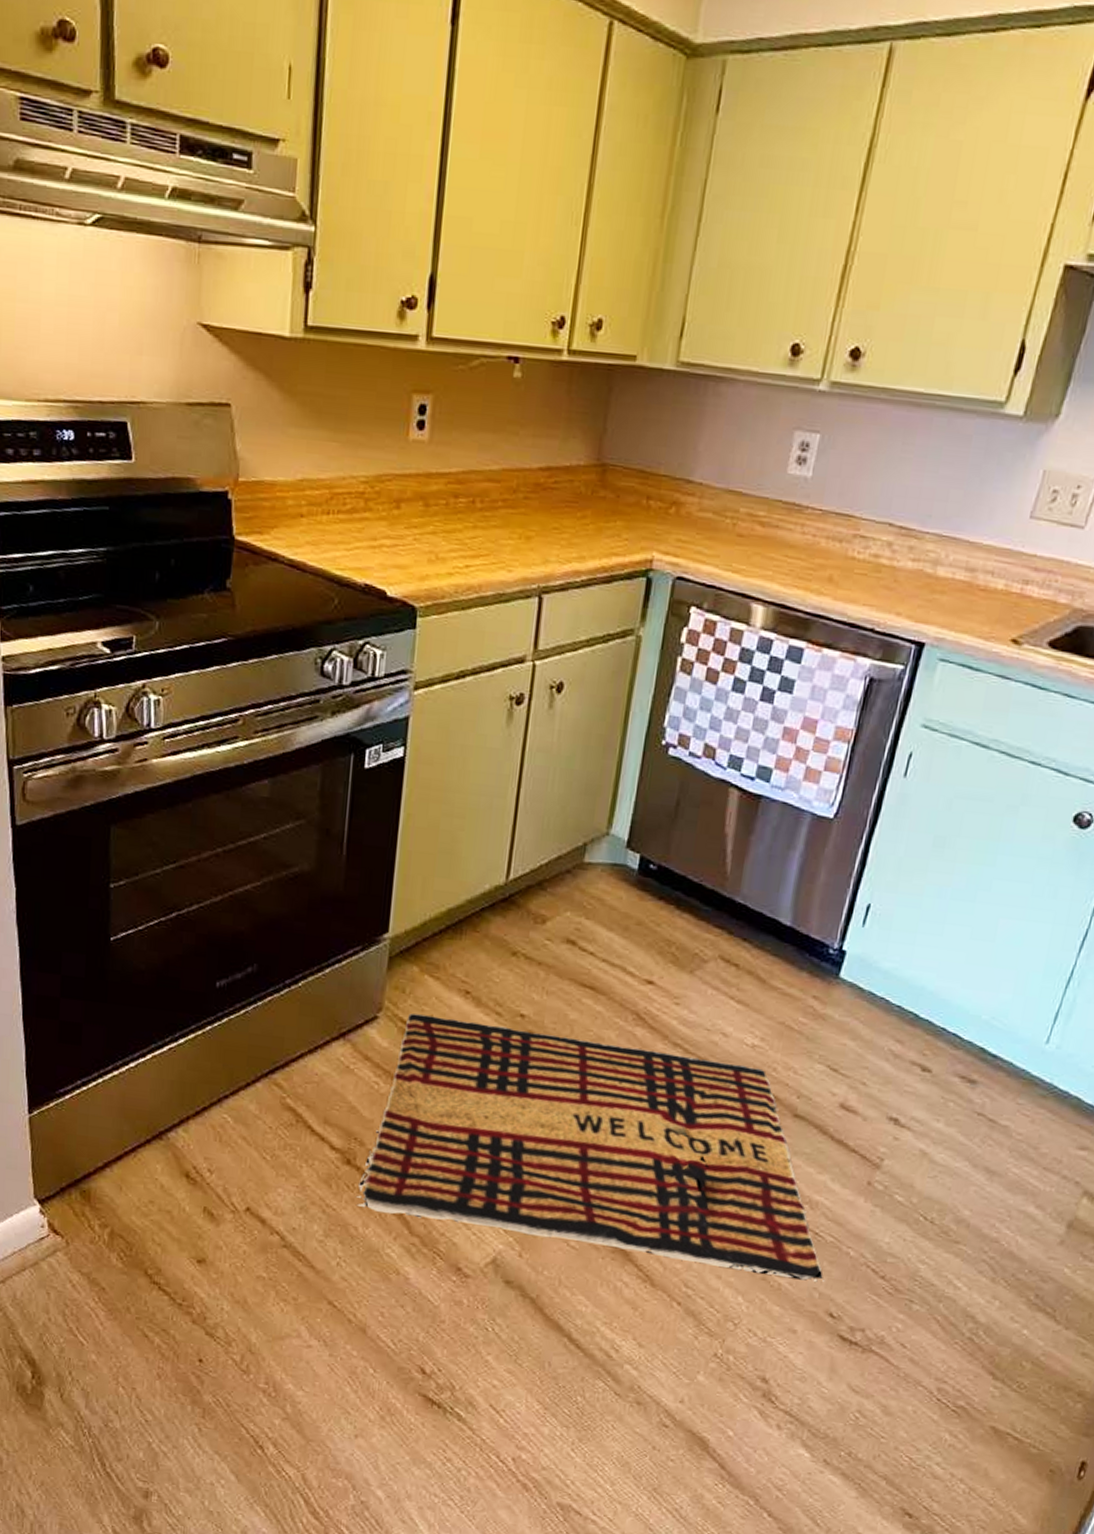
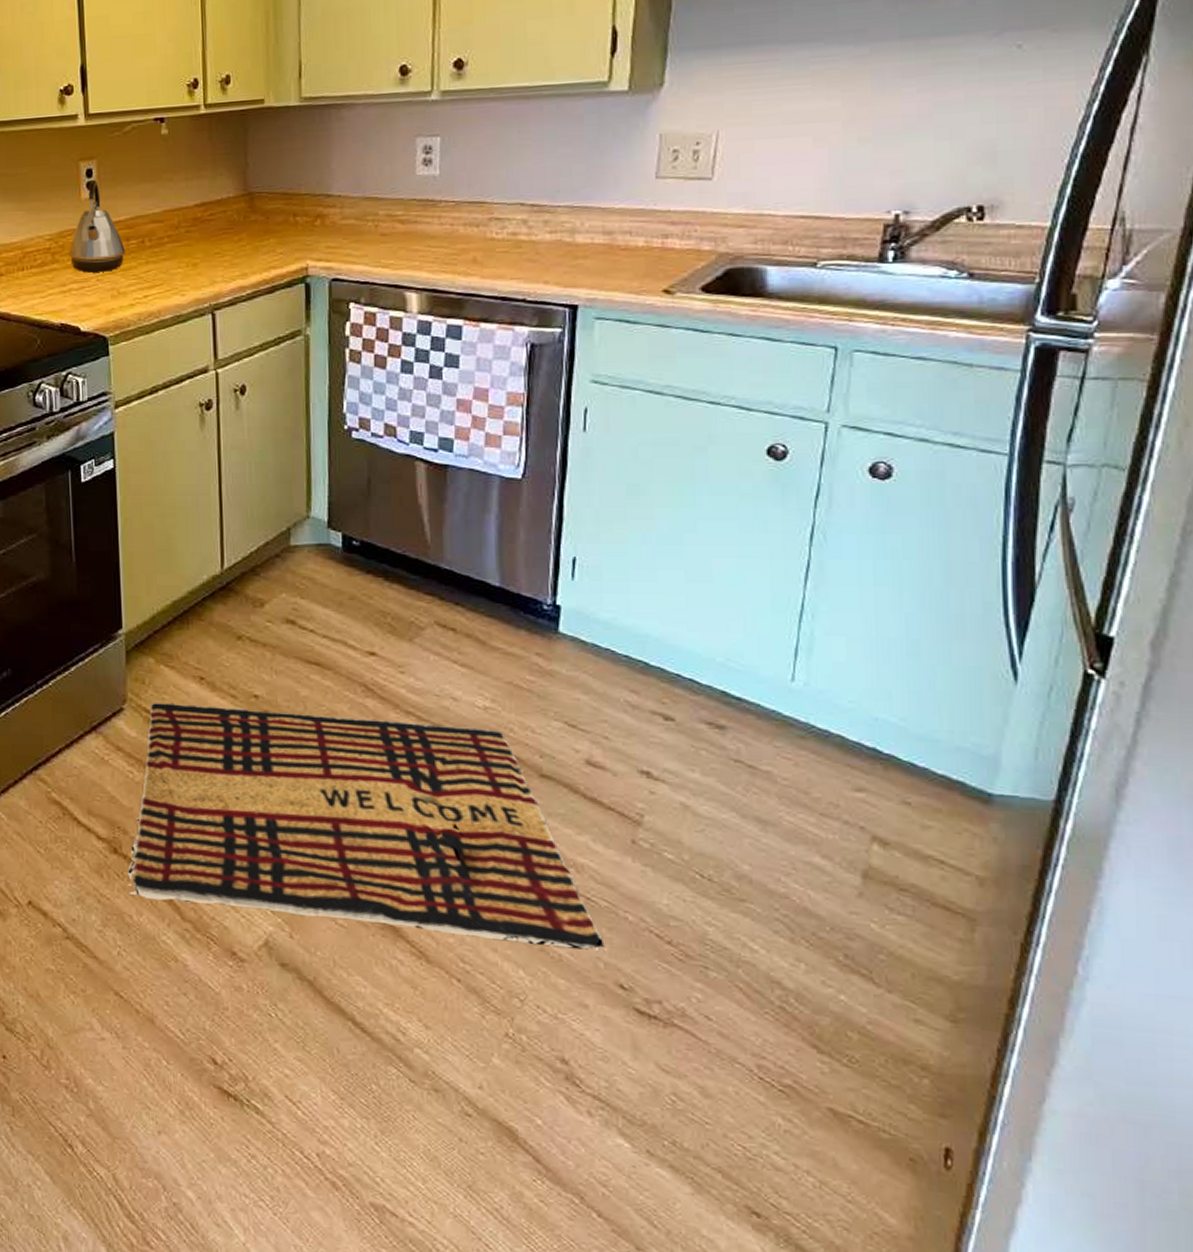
kettle: none [385,419,452,531] -> present [68,180,126,273]

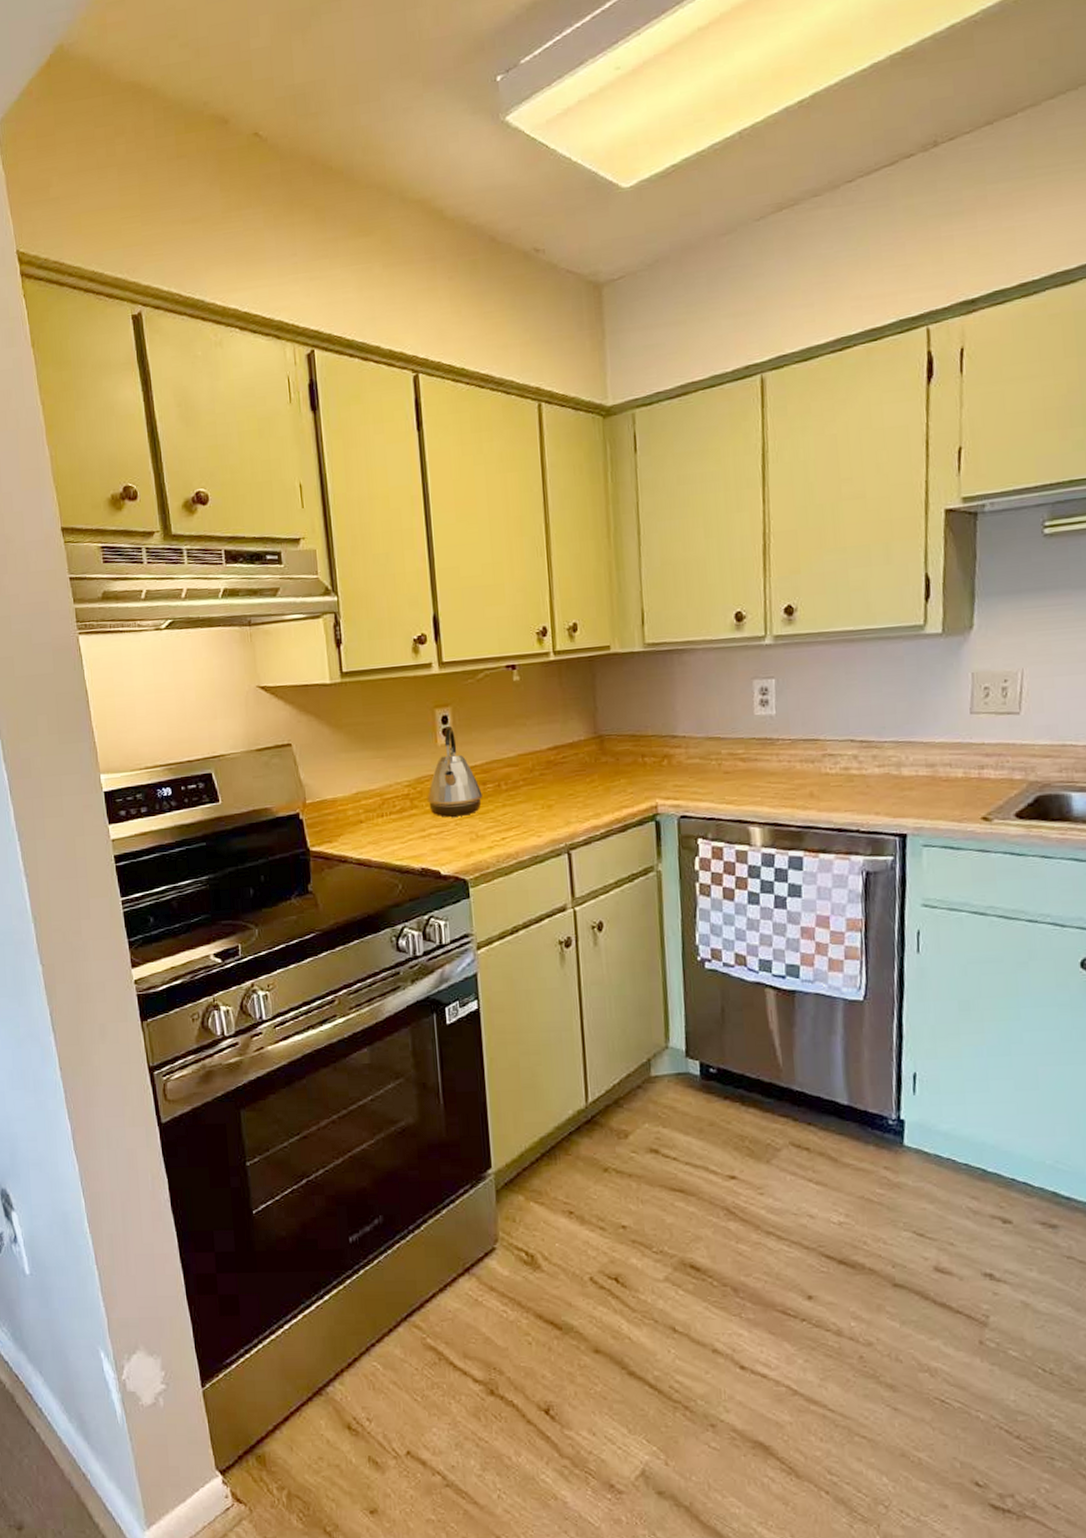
doormat: present [127,703,608,951] -> none [505,1239,963,1451]

